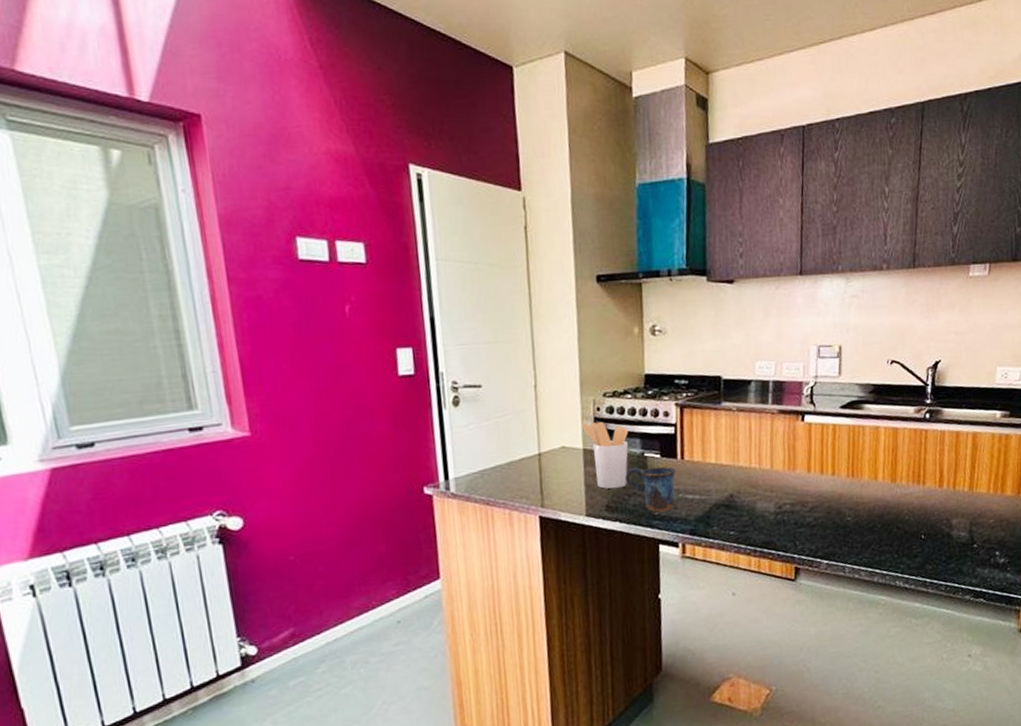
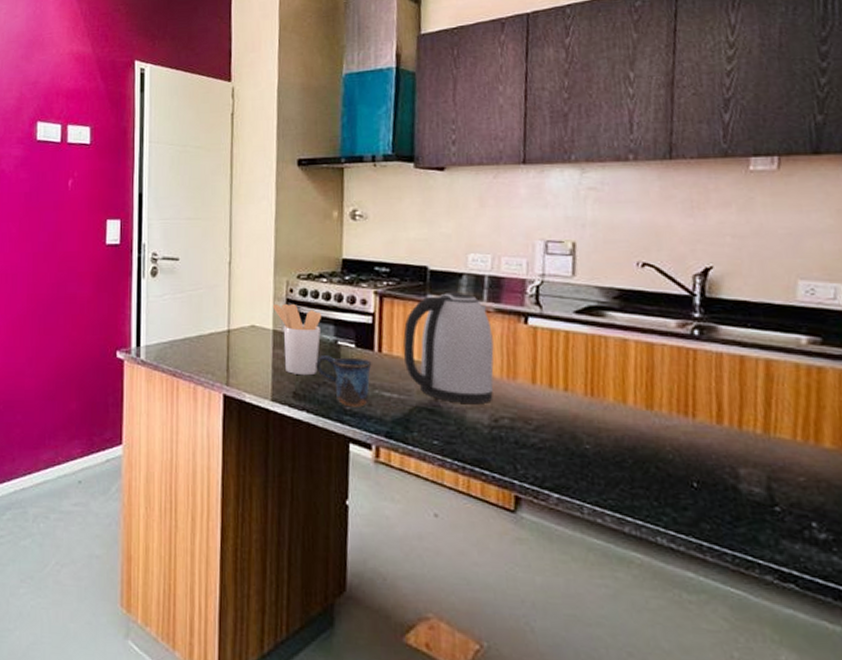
kettle: none [702,397,778,497] -> present [403,291,494,403]

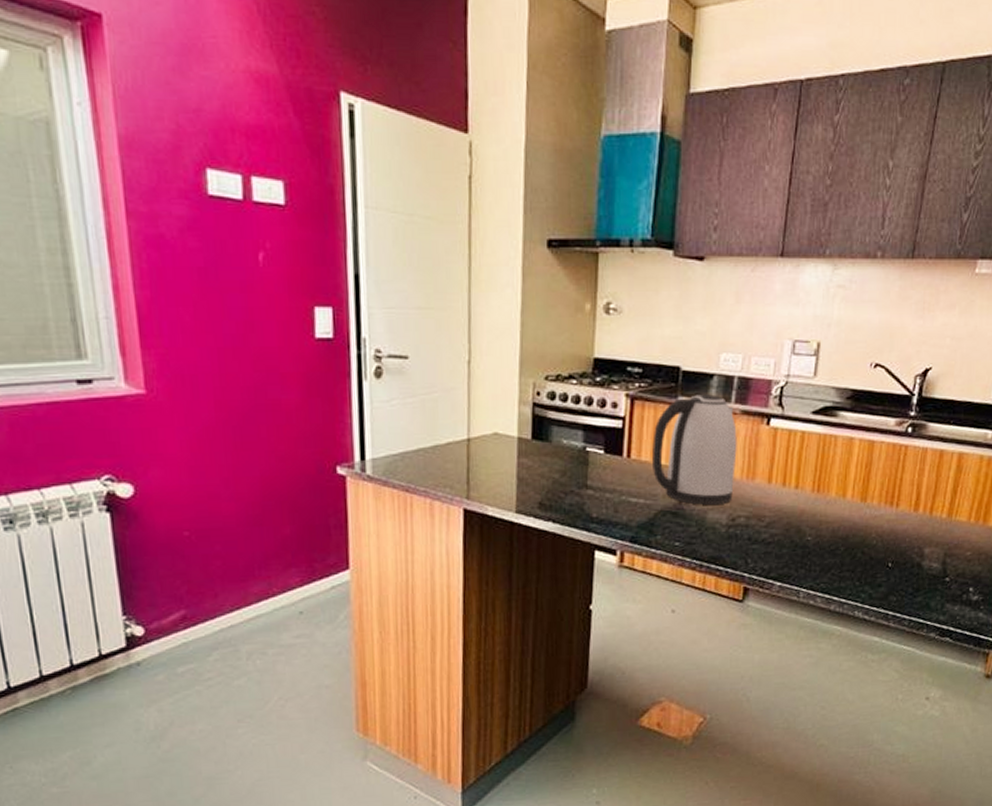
utensil holder: present [272,303,322,376] -> none [517,407,571,485]
mug: present [316,355,372,407] -> none [563,463,620,515]

